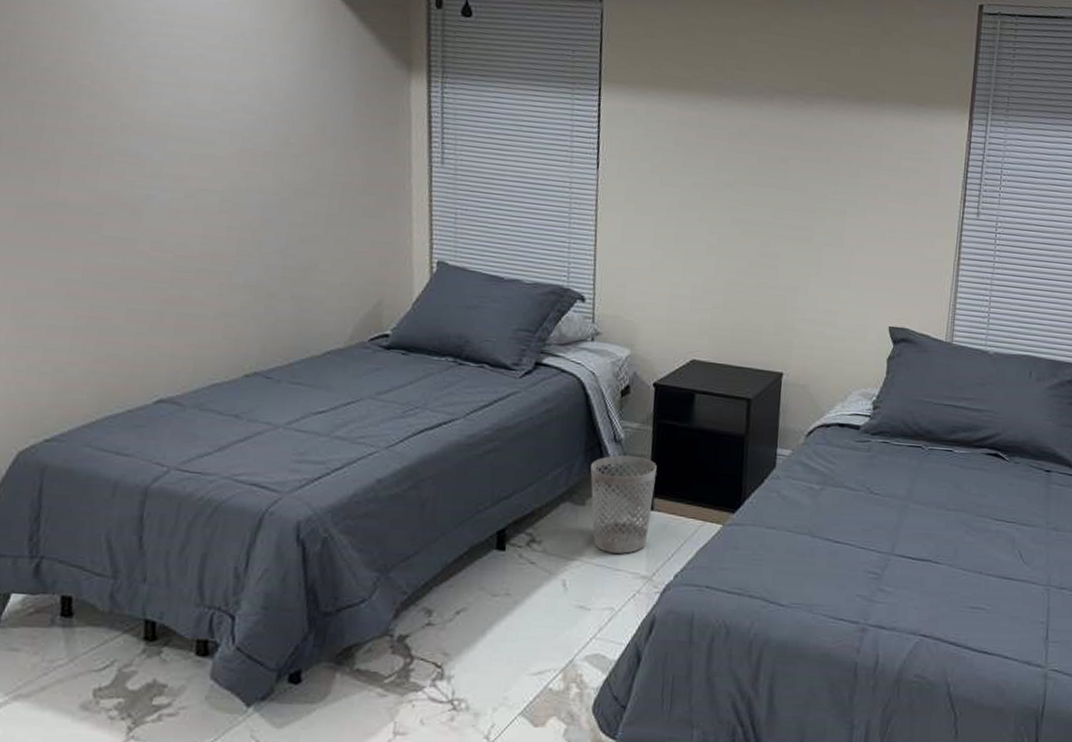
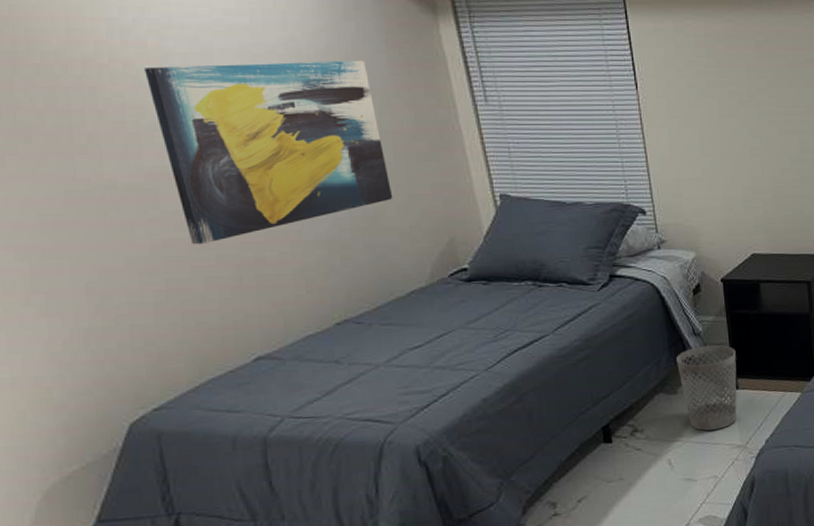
wall art: none [120,92,332,275] -> present [144,60,393,245]

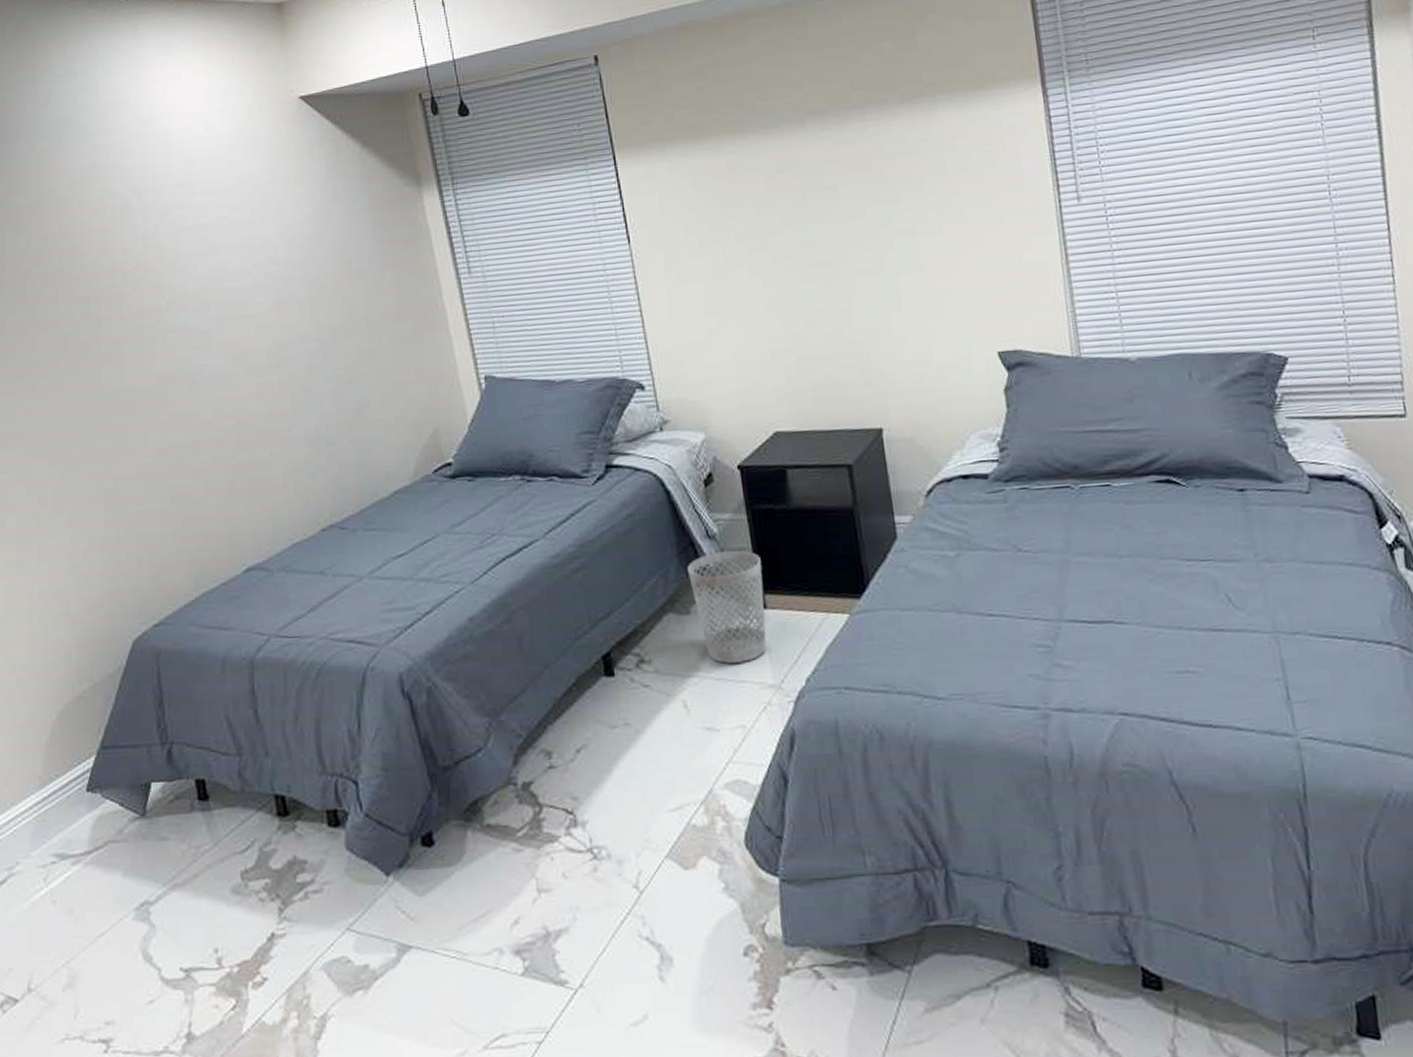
wall art: present [144,60,393,245] -> none [161,242,378,448]

